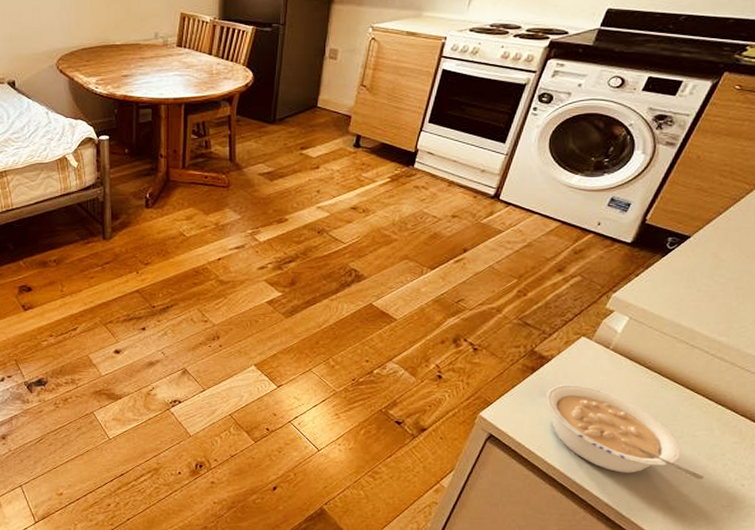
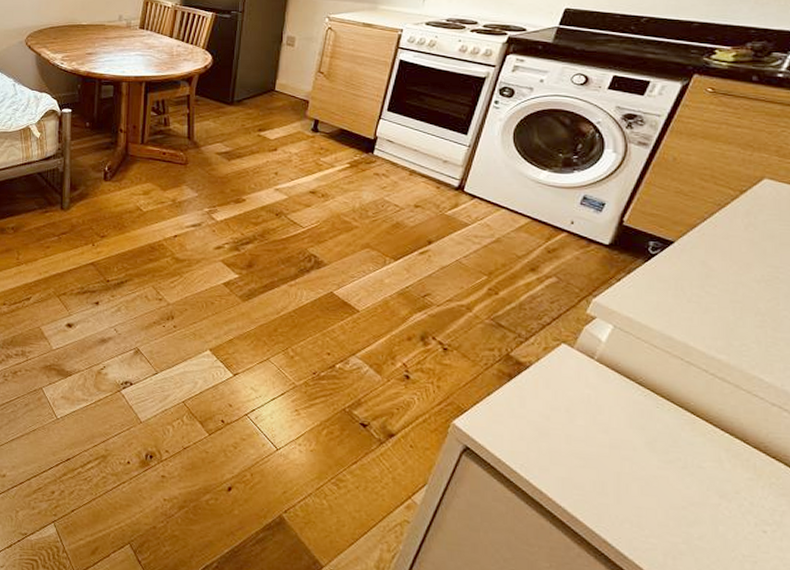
legume: present [545,384,704,479] -> none [525,395,718,520]

